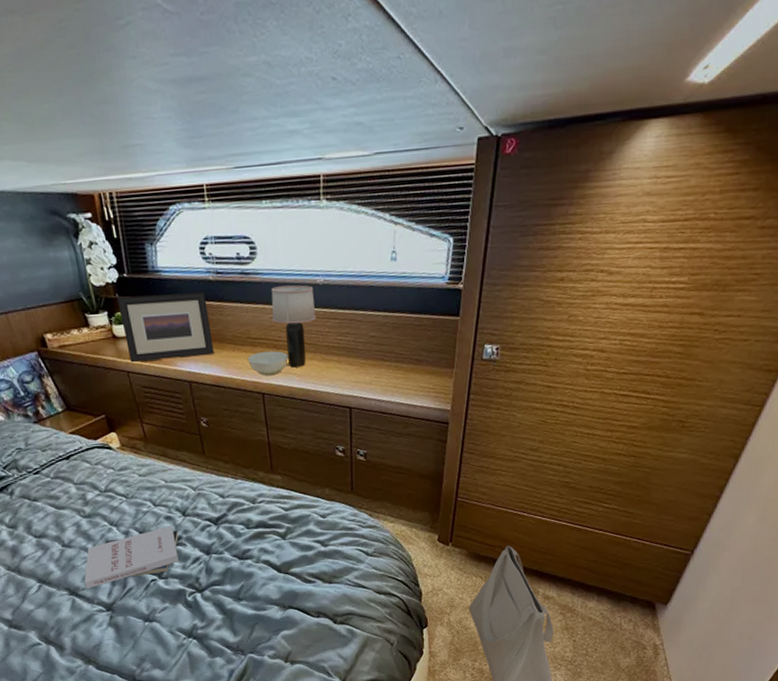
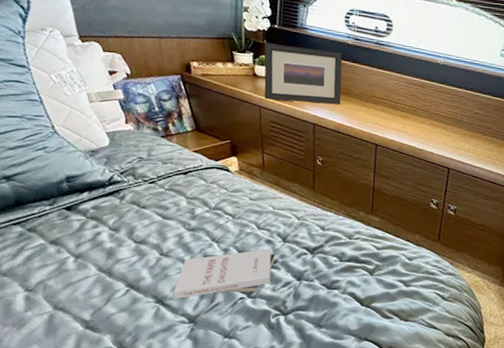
bowl: present [247,350,289,375] -> none [368,109,404,130]
table lamp: present [271,284,317,368] -> none [395,59,434,128]

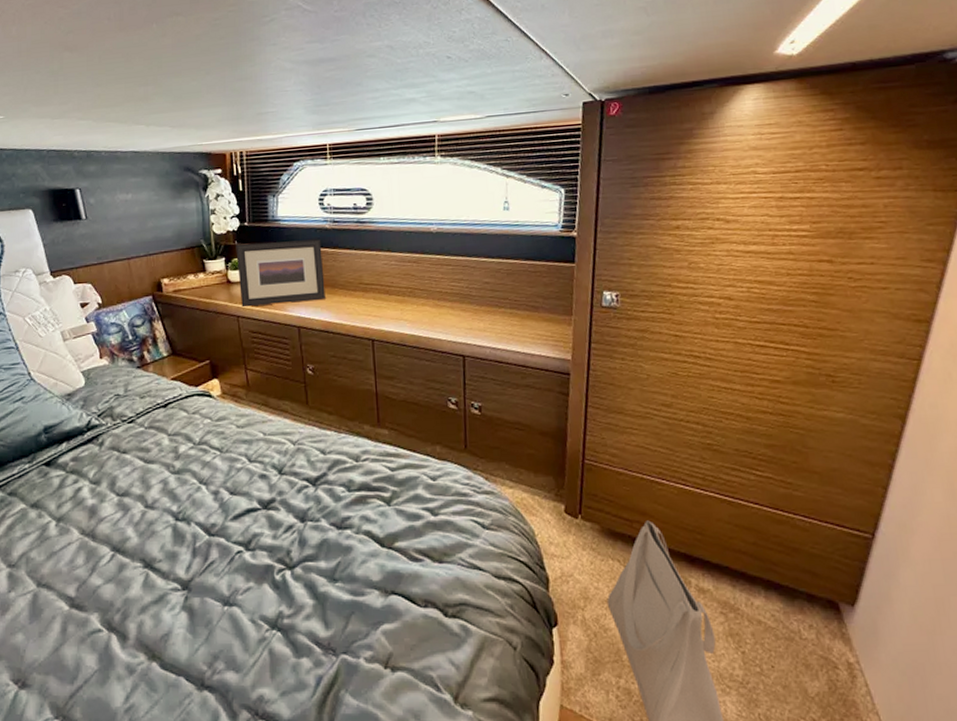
books: present [173,249,276,299] -> none [162,485,273,561]

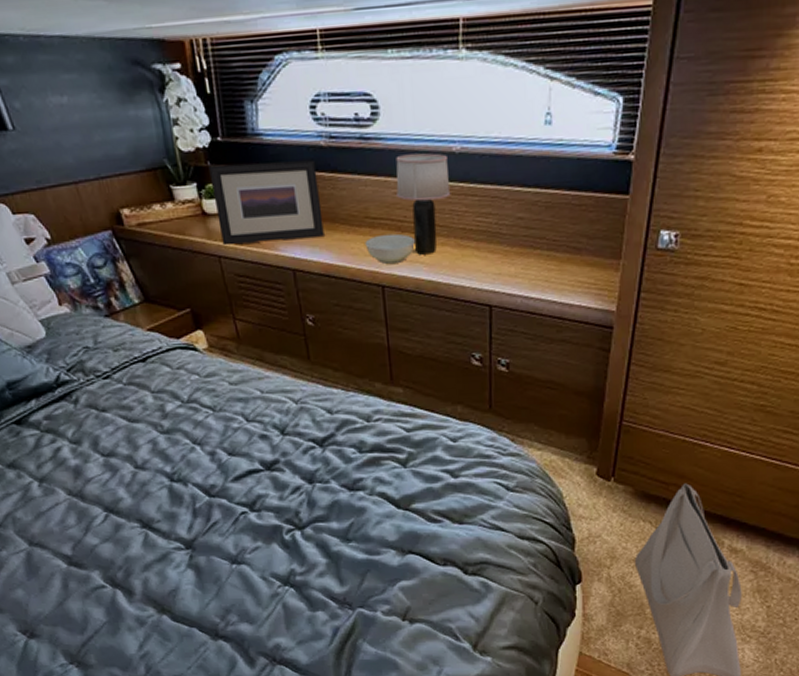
bowl: none [359,296,400,321] -> present [365,233,415,264]
table lamp: none [384,232,430,314] -> present [395,153,451,255]

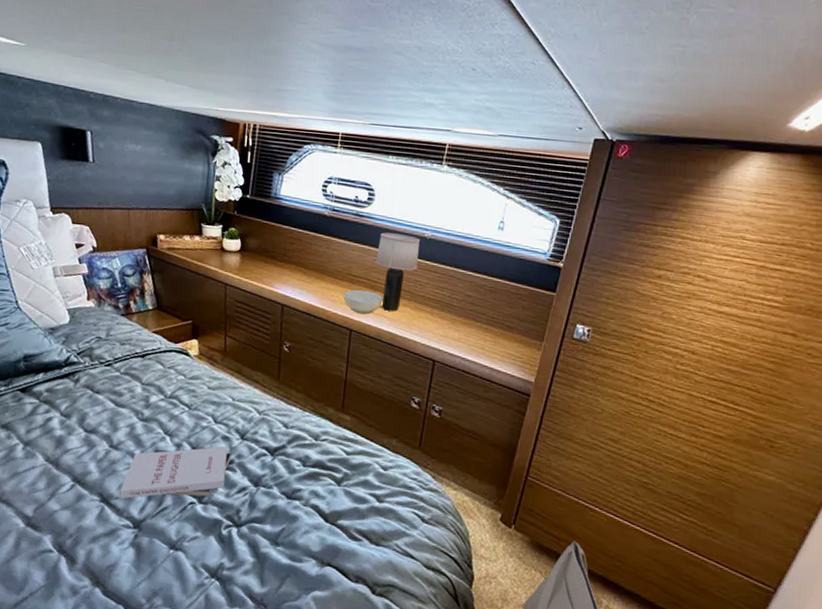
books: none [159,446,276,521] -> present [119,446,232,499]
picture frame: present [208,160,324,246] -> none [231,214,318,283]

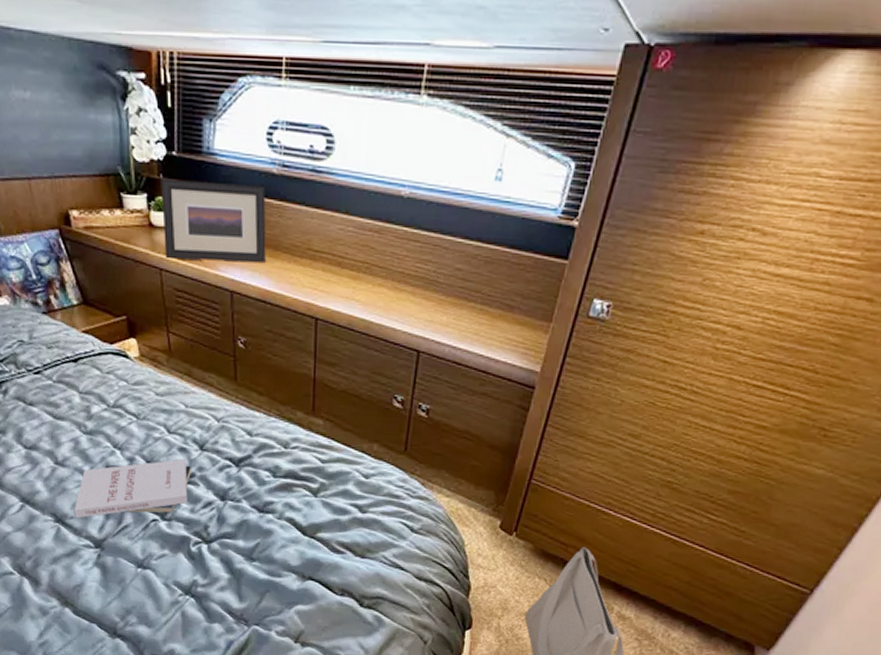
picture frame: none [231,214,318,283] -> present [161,178,266,263]
bowl: present [343,289,383,314] -> none [304,268,353,298]
table lamp: present [374,232,420,312] -> none [340,192,395,294]

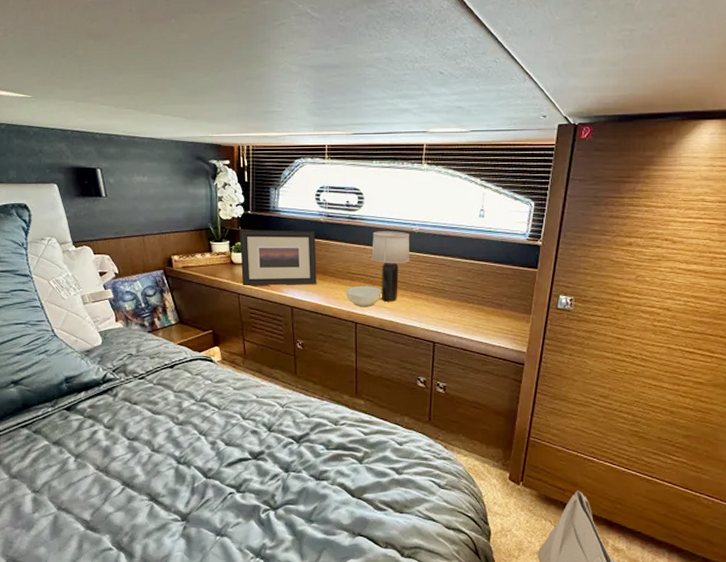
books: present [73,459,192,519] -> none [165,440,262,496]
bowl: none [304,268,353,298] -> present [346,285,382,307]
table lamp: none [340,192,395,294] -> present [370,231,410,302]

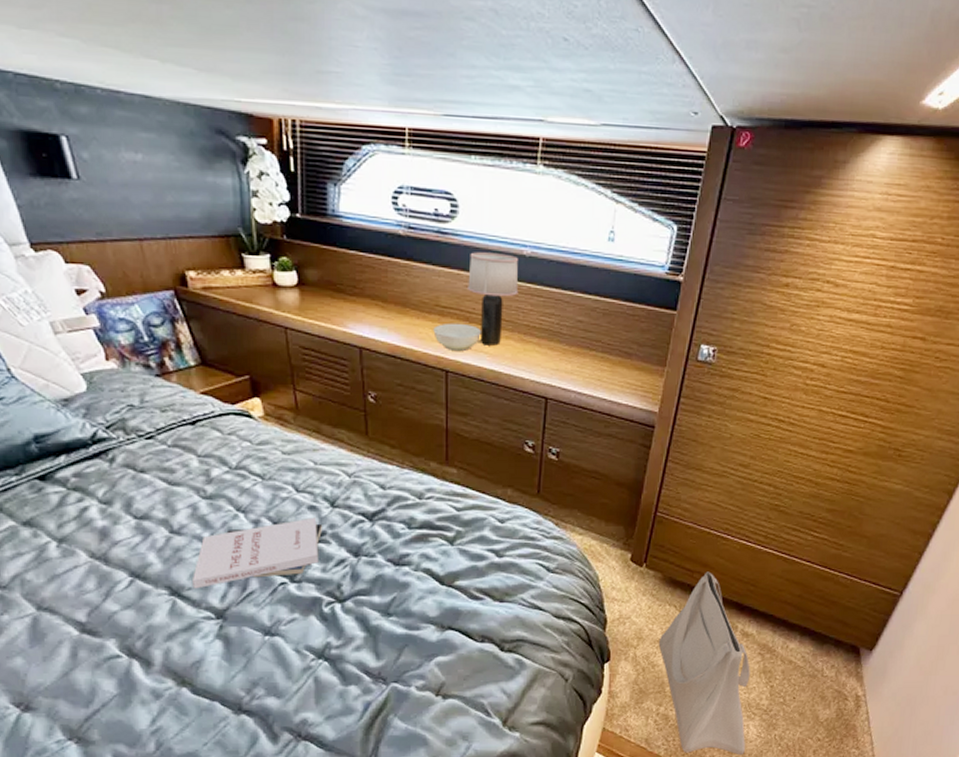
books: none [165,440,262,496] -> present [191,517,323,589]
picture frame: present [239,229,317,286] -> none [284,239,394,320]

